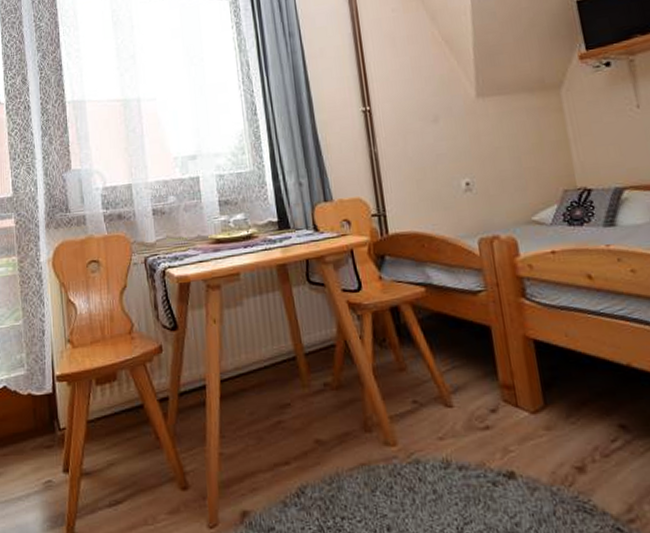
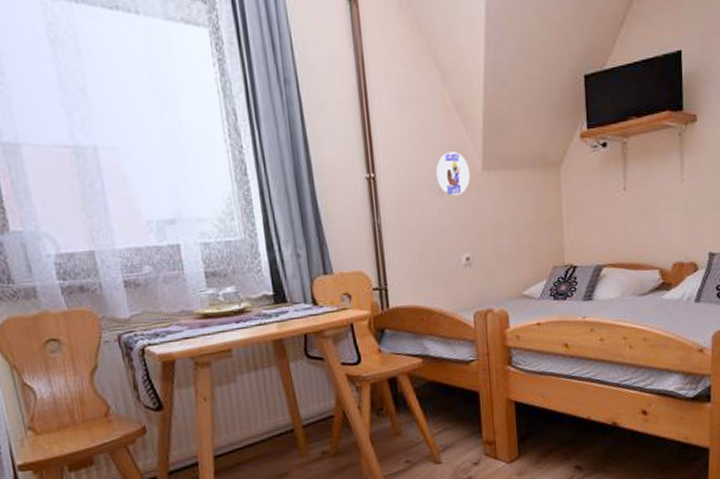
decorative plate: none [429,81,465,124] -> present [435,151,471,197]

